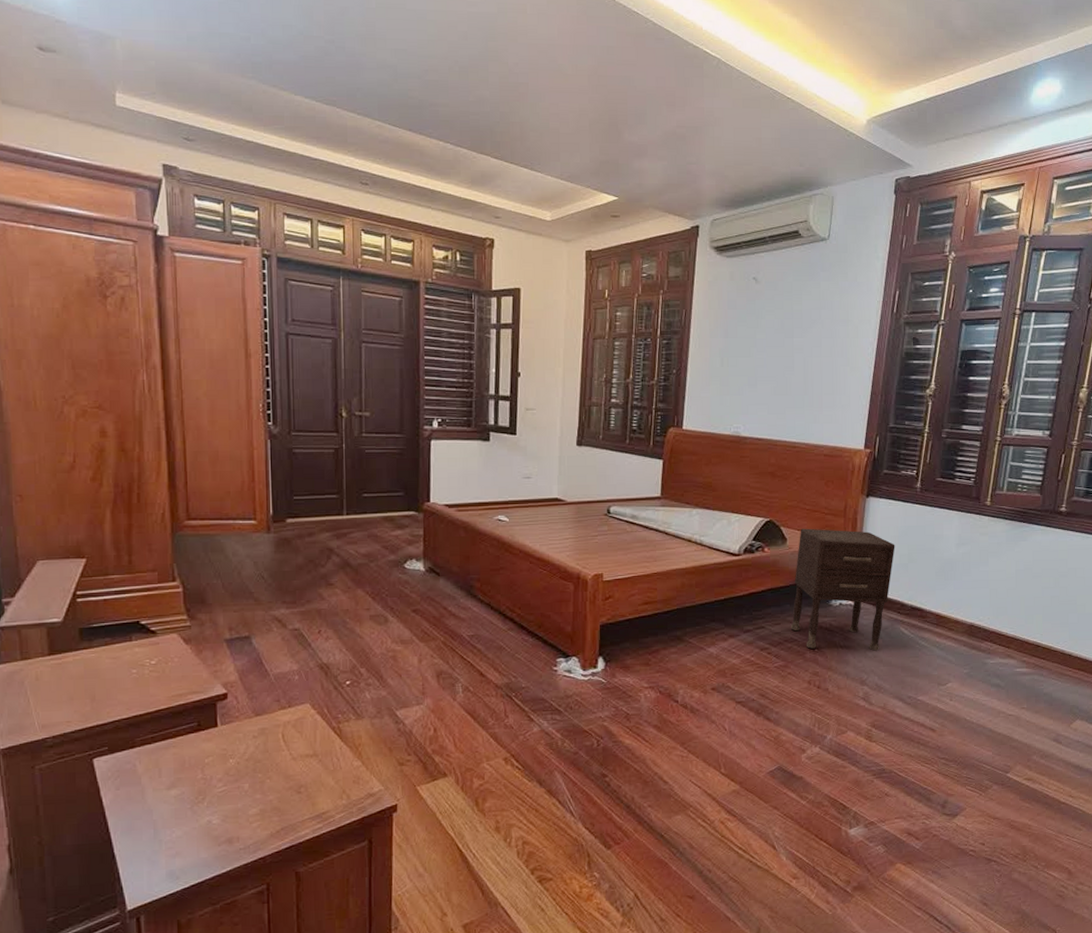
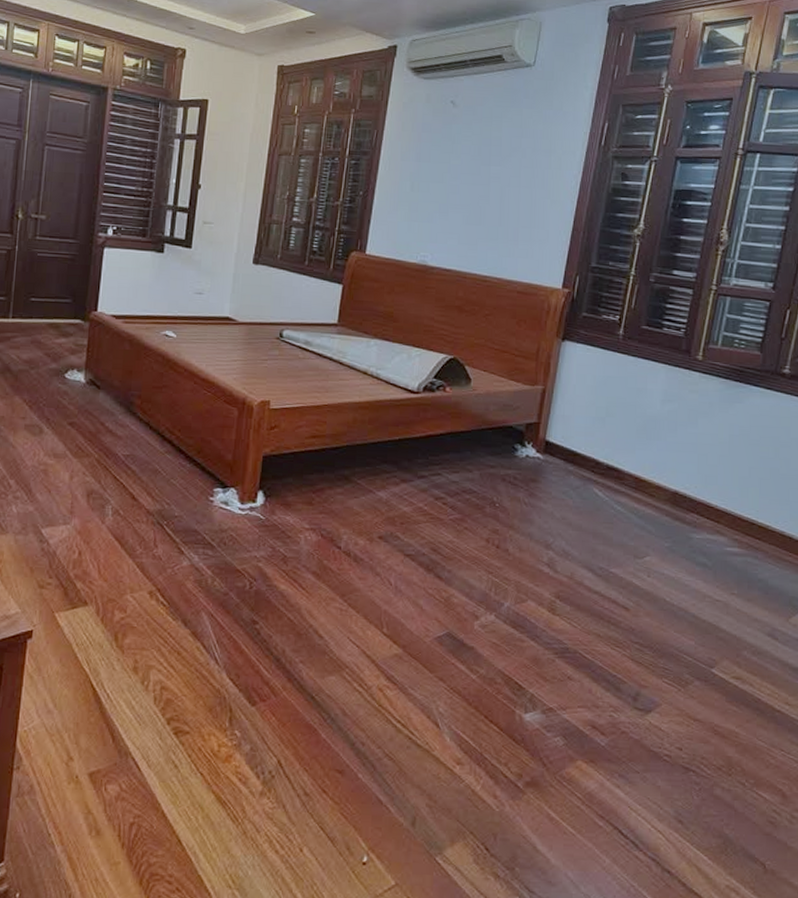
nightstand: present [791,528,895,651] -> none [471,369,592,512]

